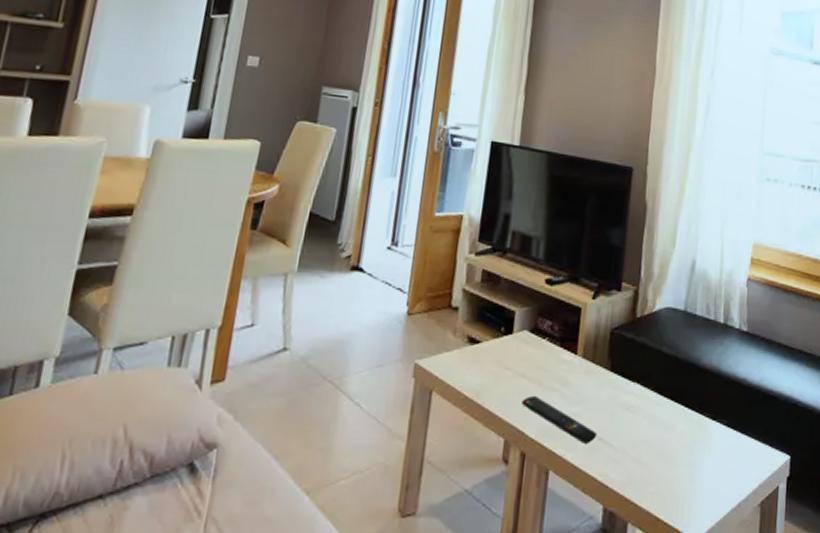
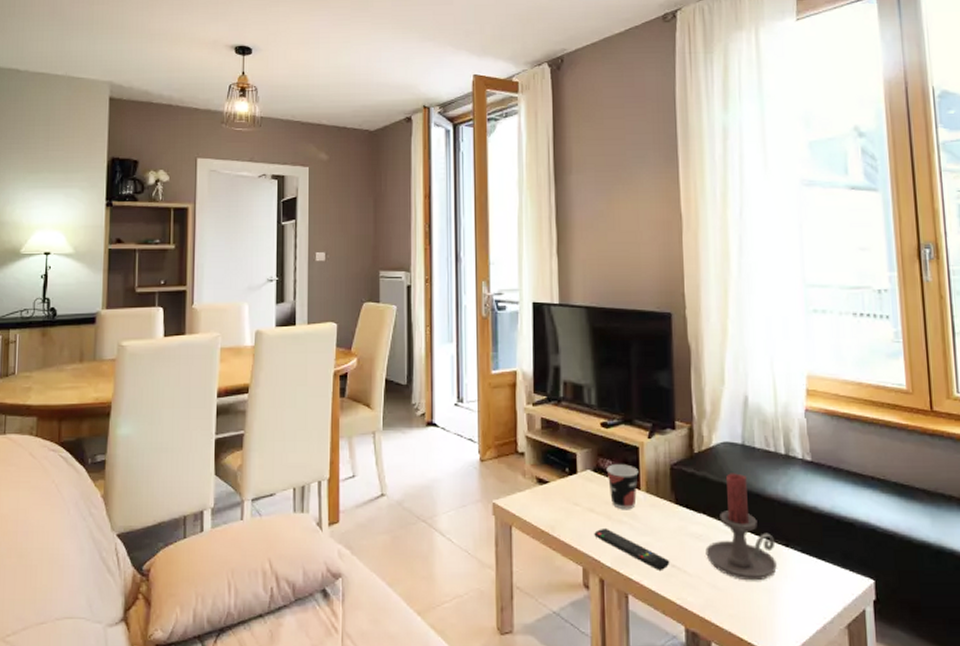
cup: none [544,325,578,377] -> present [606,464,639,510]
candle holder: none [634,340,704,456] -> present [705,473,777,581]

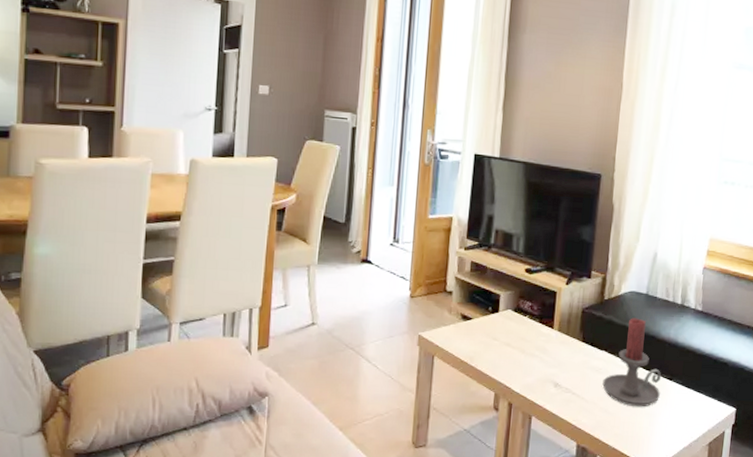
remote control: present [594,527,670,570] -> none [508,360,572,397]
cup: present [606,464,639,510] -> none [525,306,554,346]

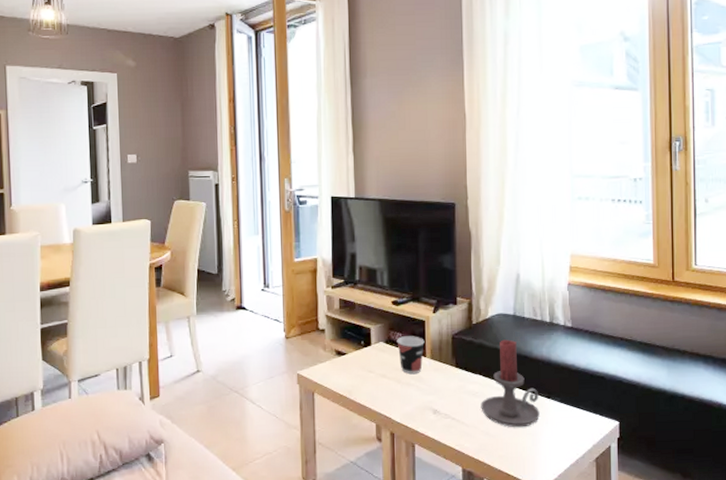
cup: none [525,306,554,346] -> present [397,336,425,375]

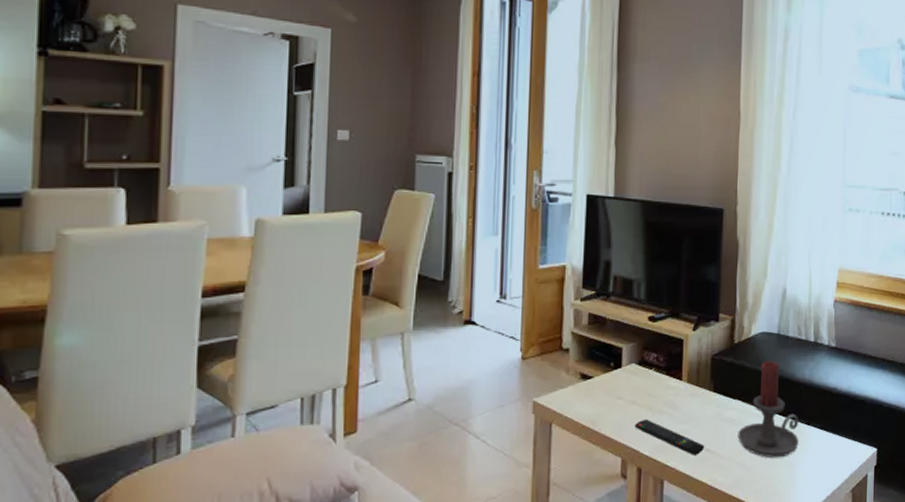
remote control: none [386,390,451,423] -> present [635,418,705,455]
cup: present [397,336,425,375] -> none [651,356,682,401]

